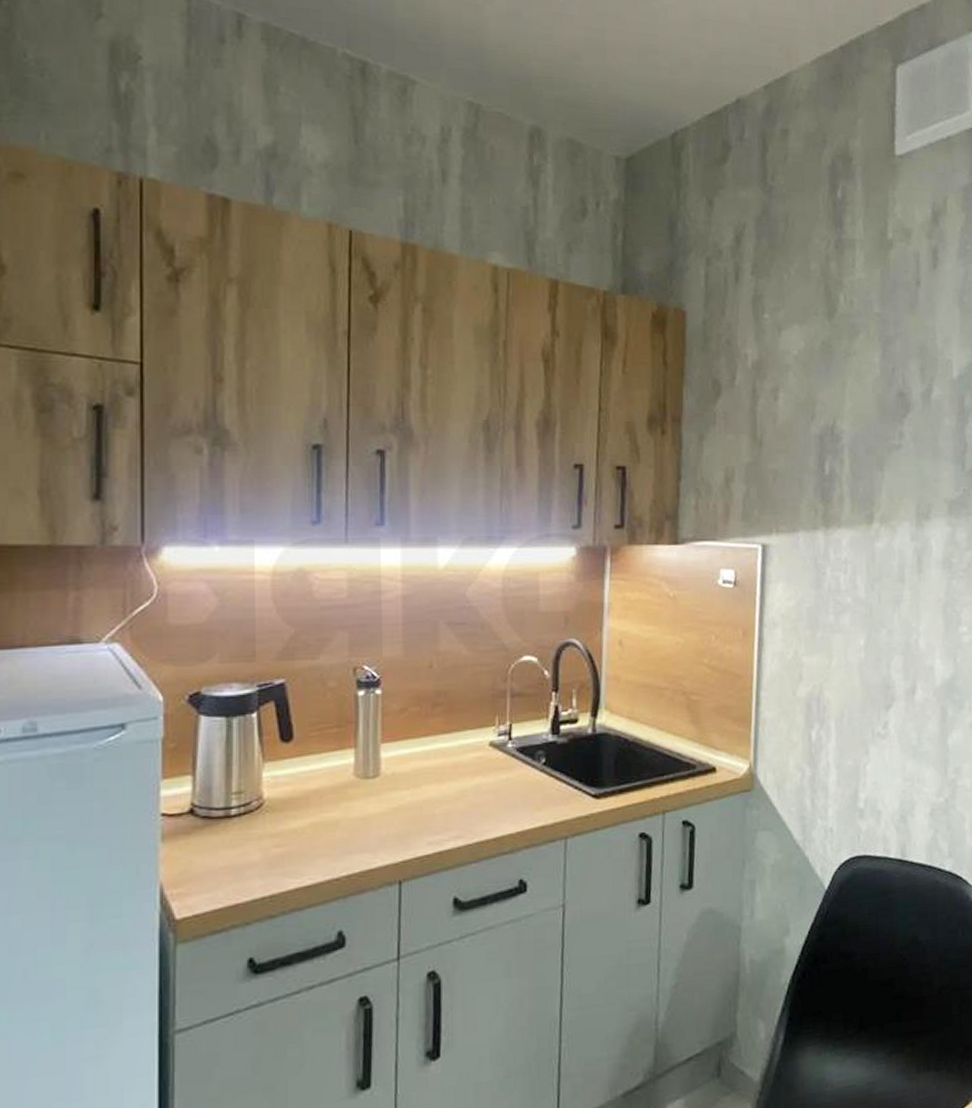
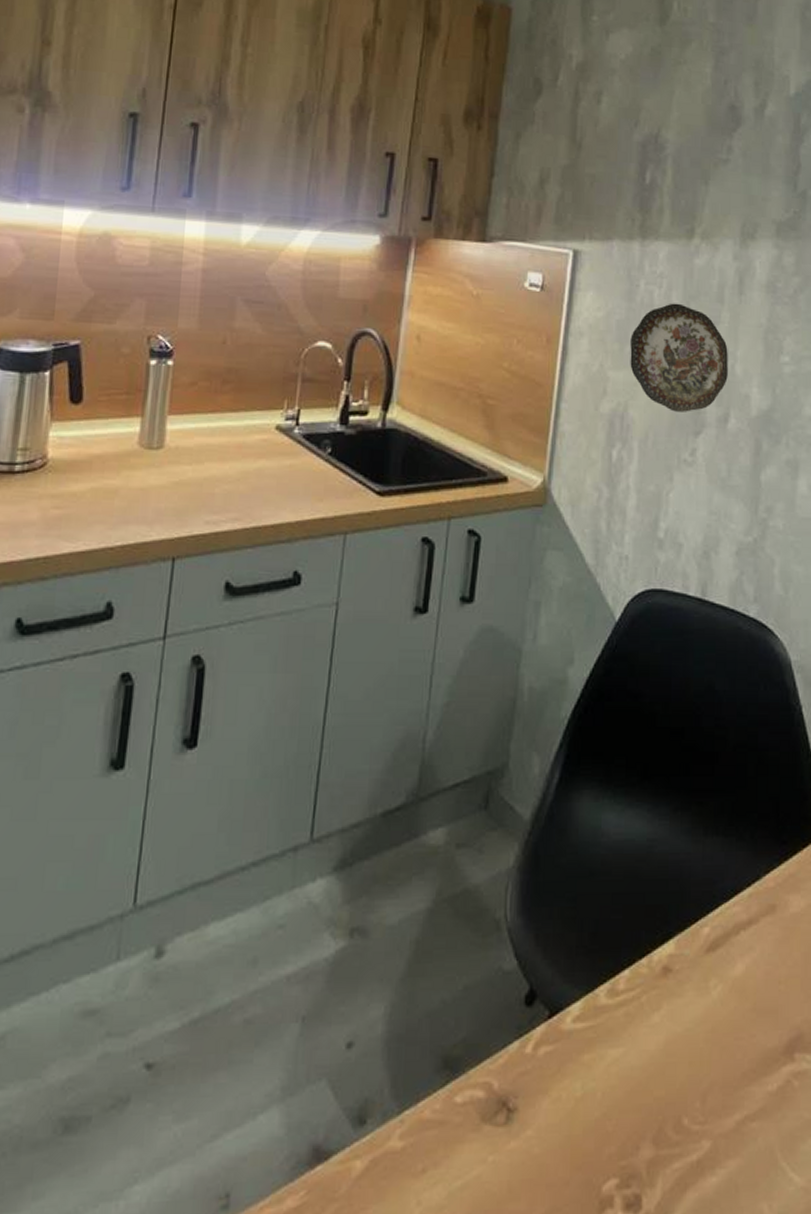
decorative plate: none [821,586,913,689] -> present [630,303,728,412]

